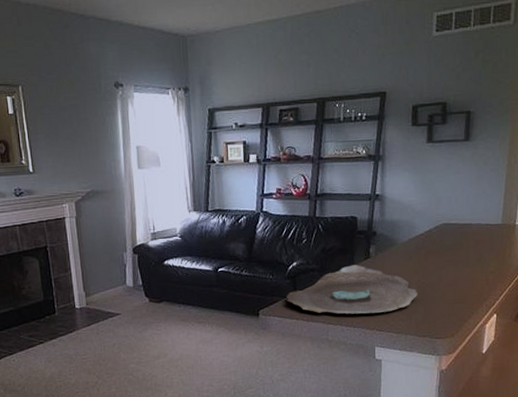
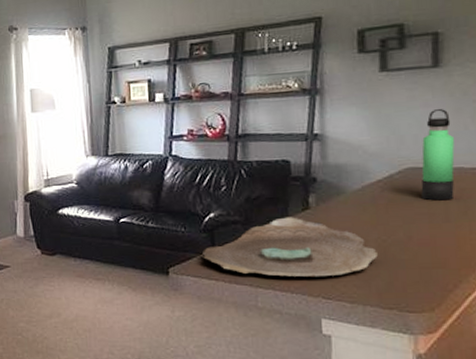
thermos bottle: none [451,176,475,250] -> present [421,109,455,201]

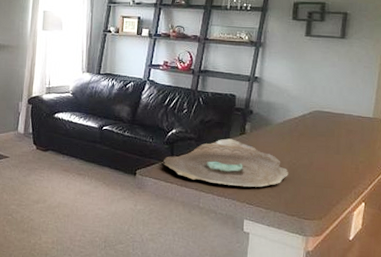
thermos bottle: present [421,109,455,201] -> none [323,70,349,138]

